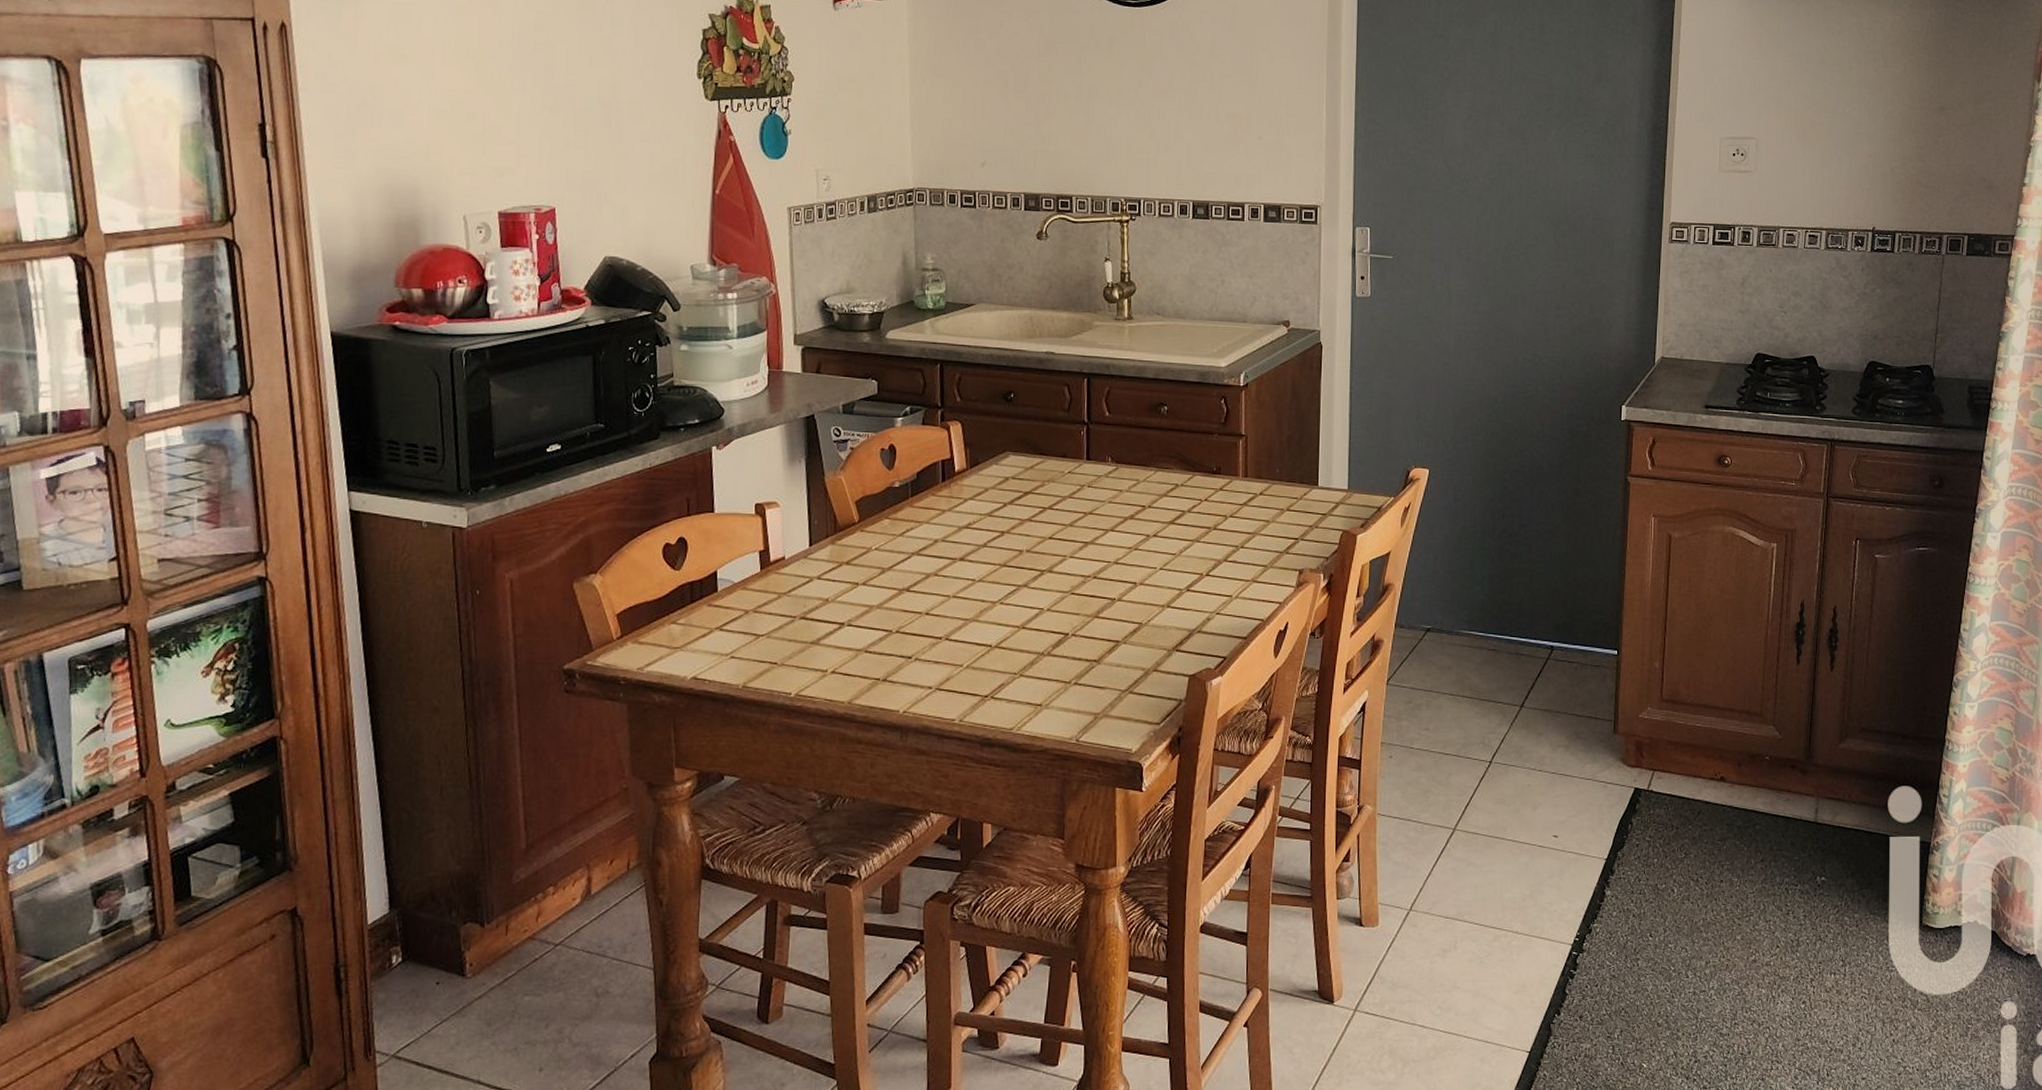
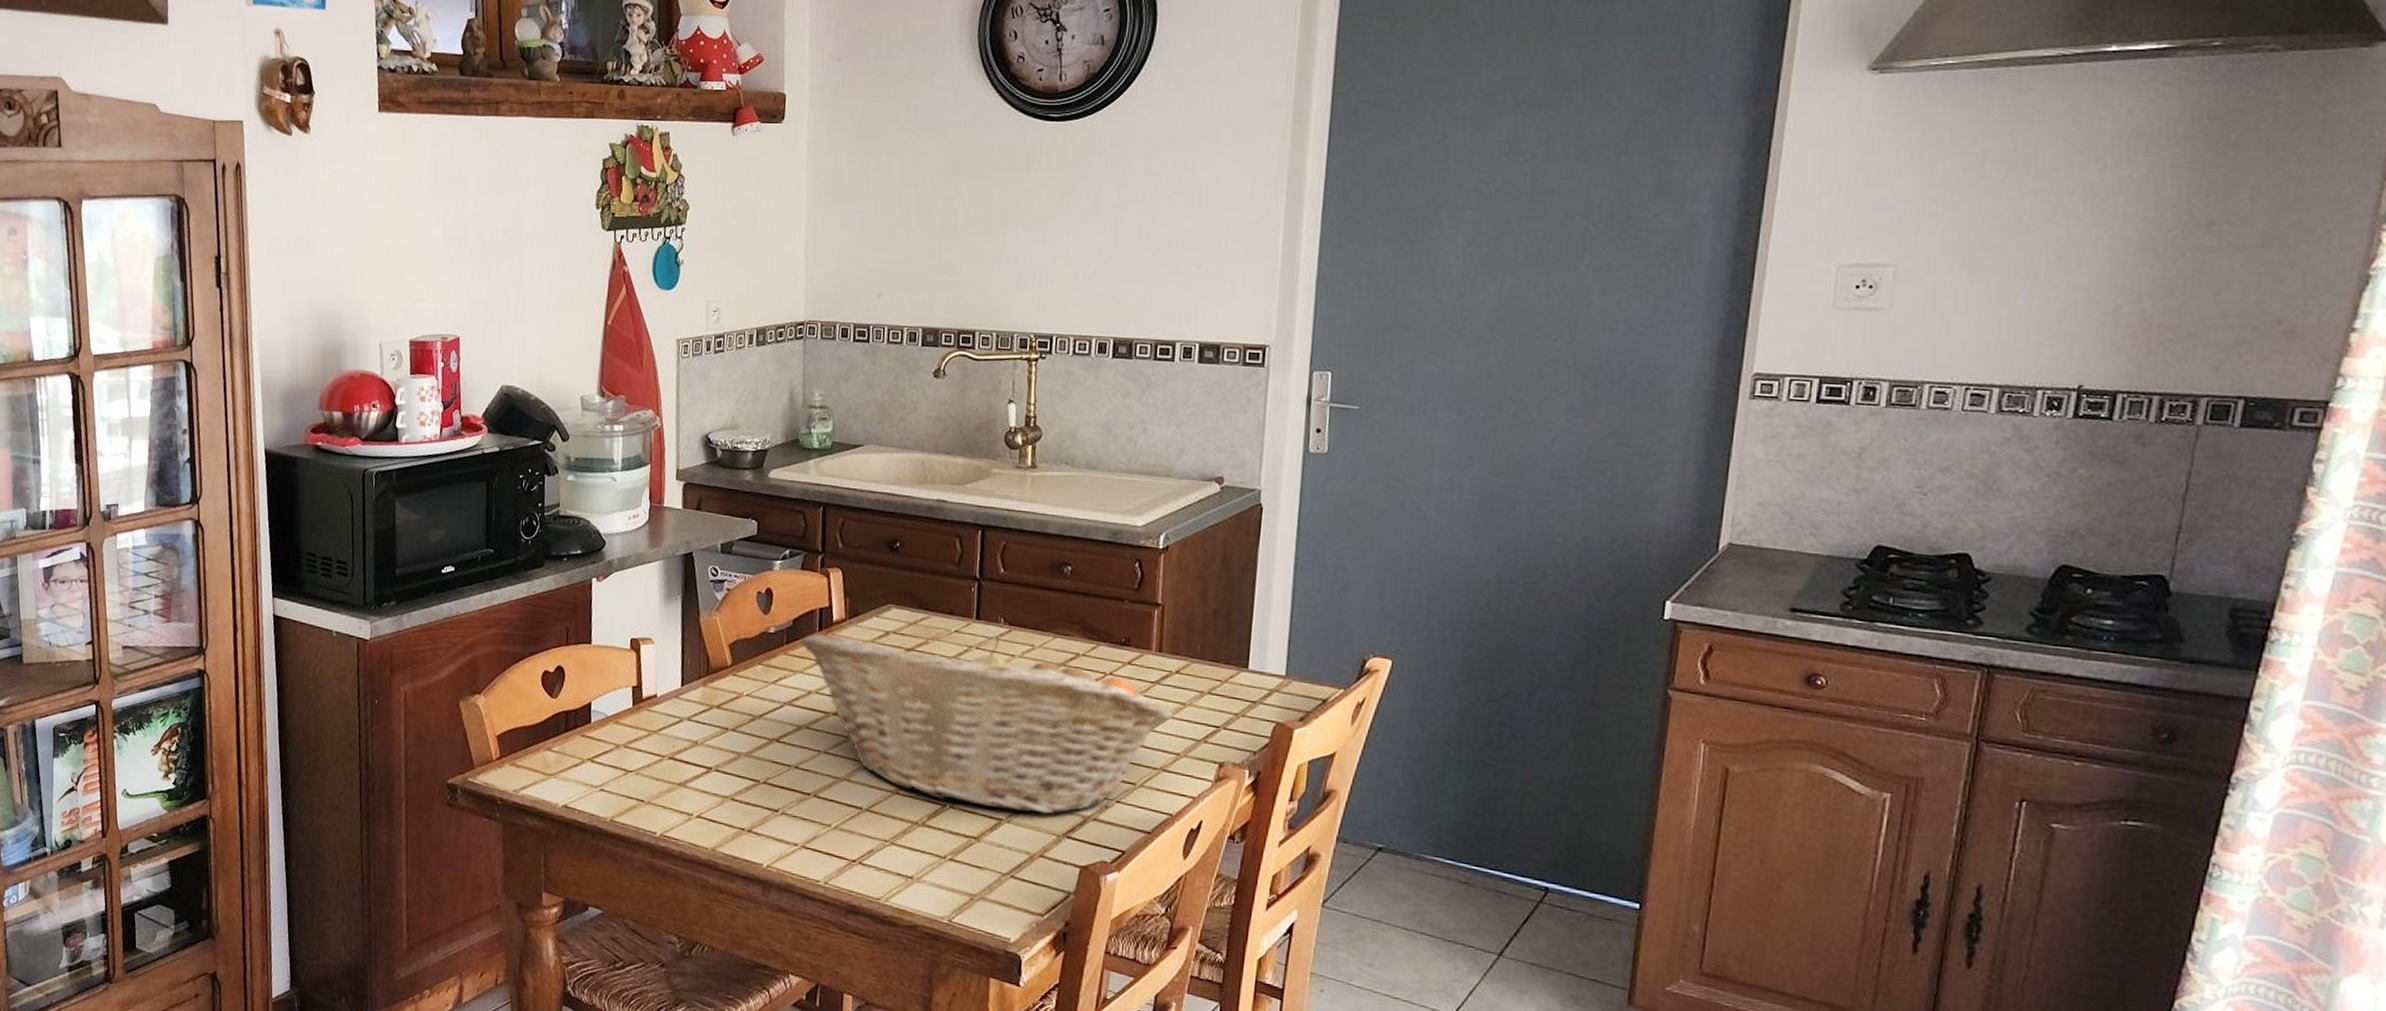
fruit basket: none [925,475,1260,632] -> present [800,633,1174,814]

